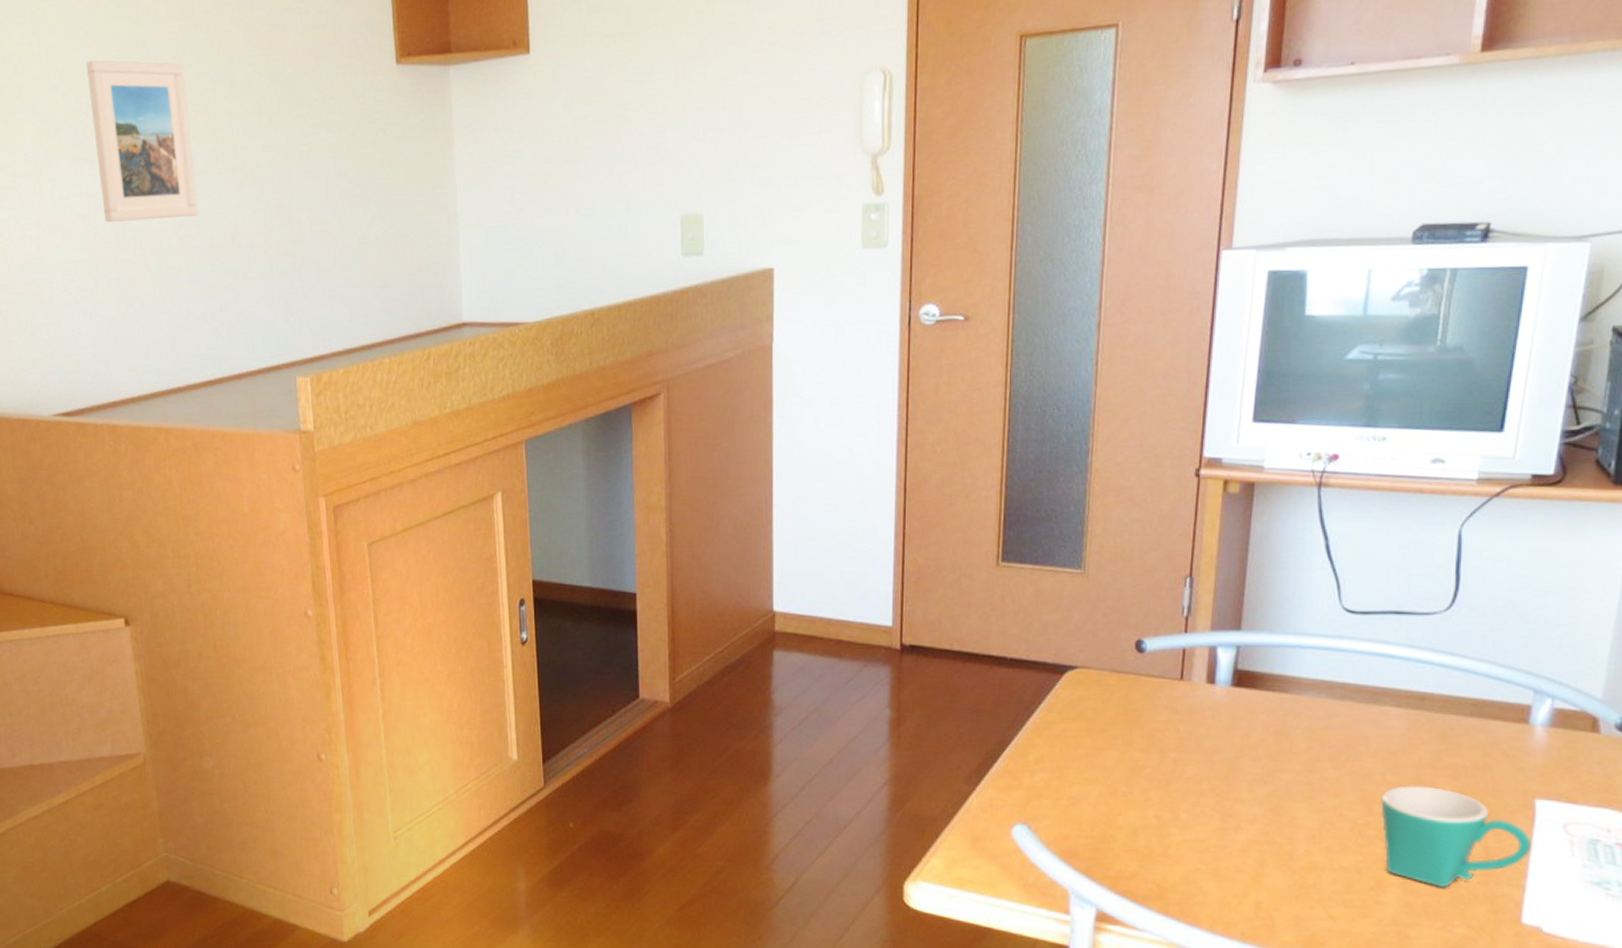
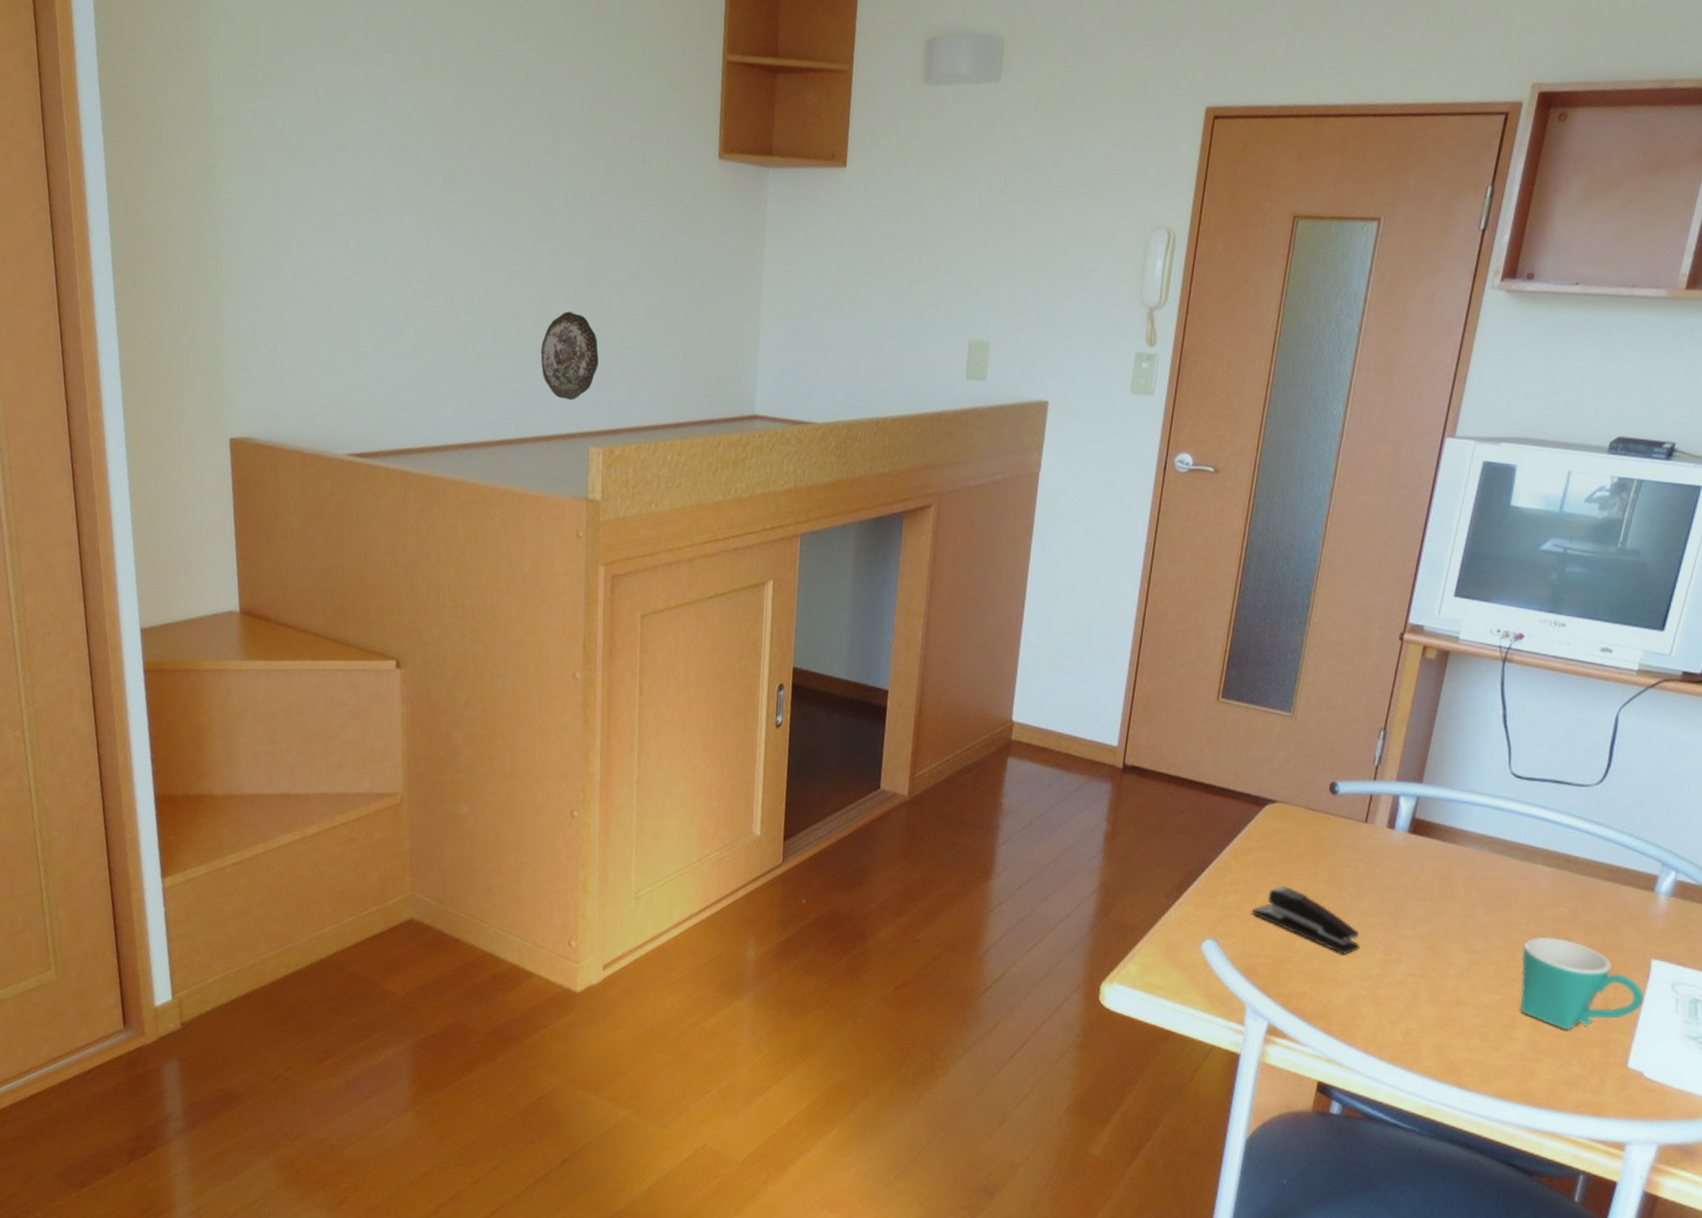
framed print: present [86,60,199,222] -> none [416,111,513,279]
decorative plate: none [236,241,296,332] -> present [540,311,599,400]
stapler: none [1064,758,1192,827] -> present [1252,886,1361,955]

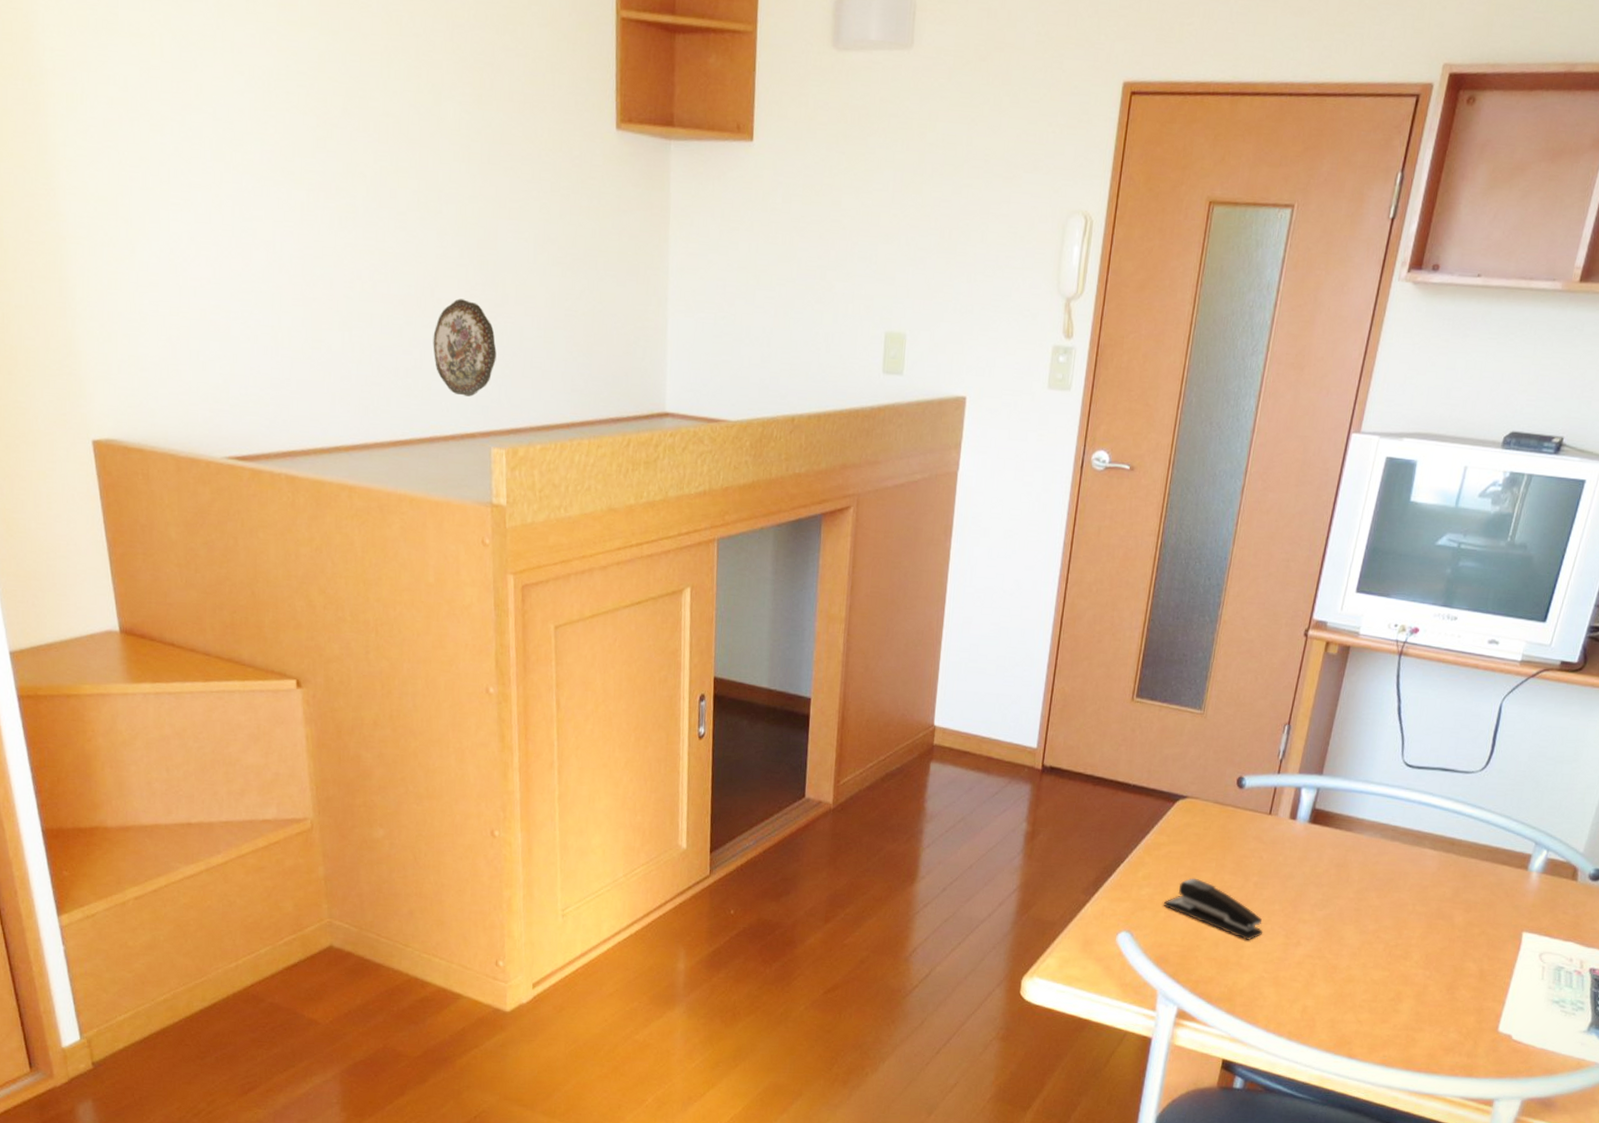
mug: present [1520,936,1645,1031] -> none [1406,915,1515,1001]

